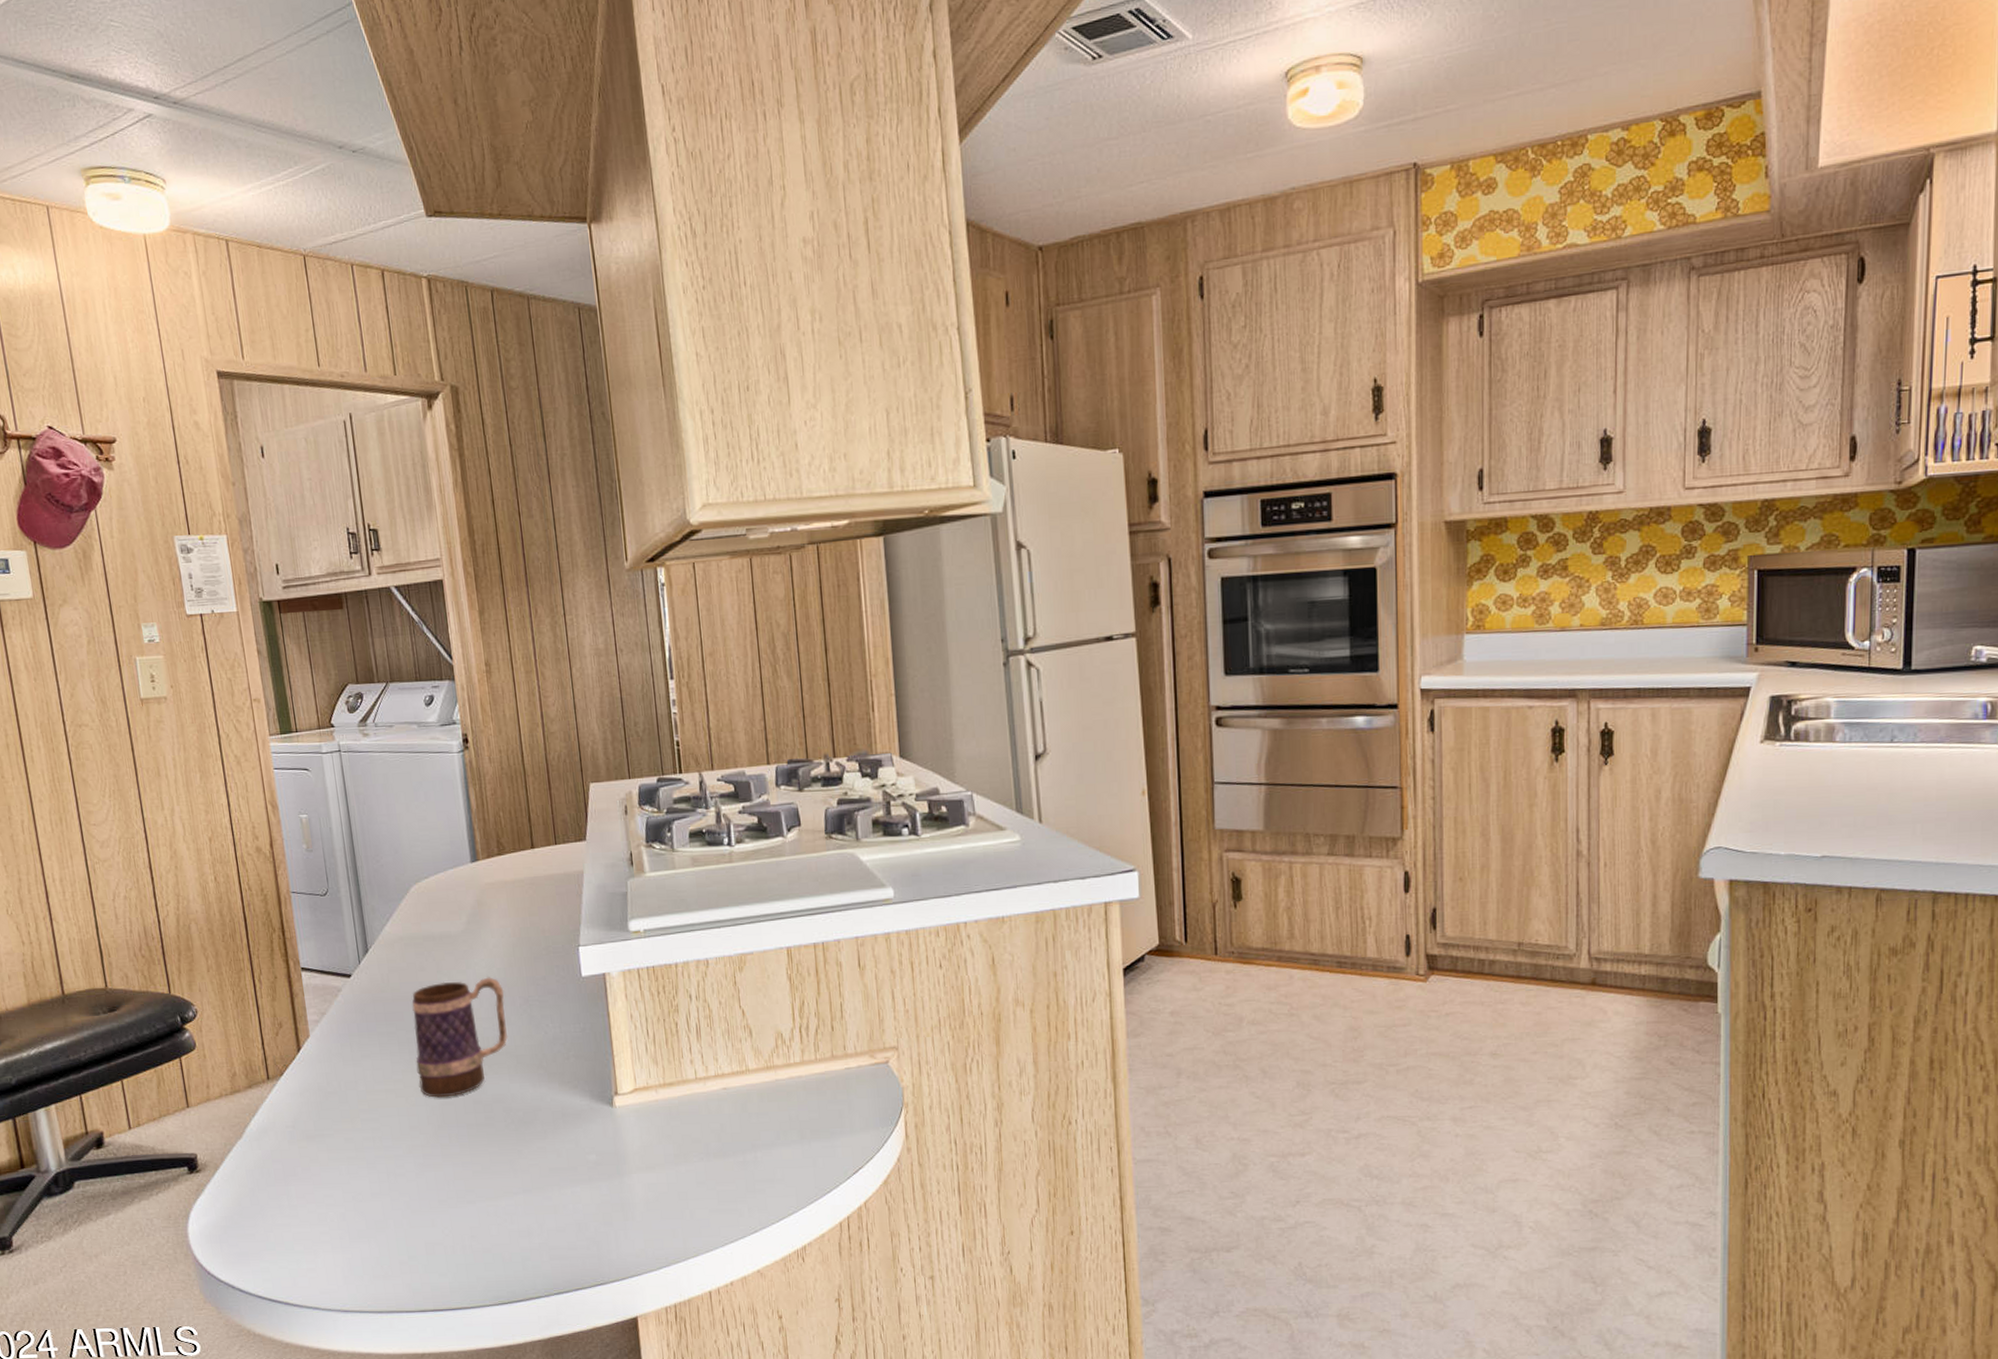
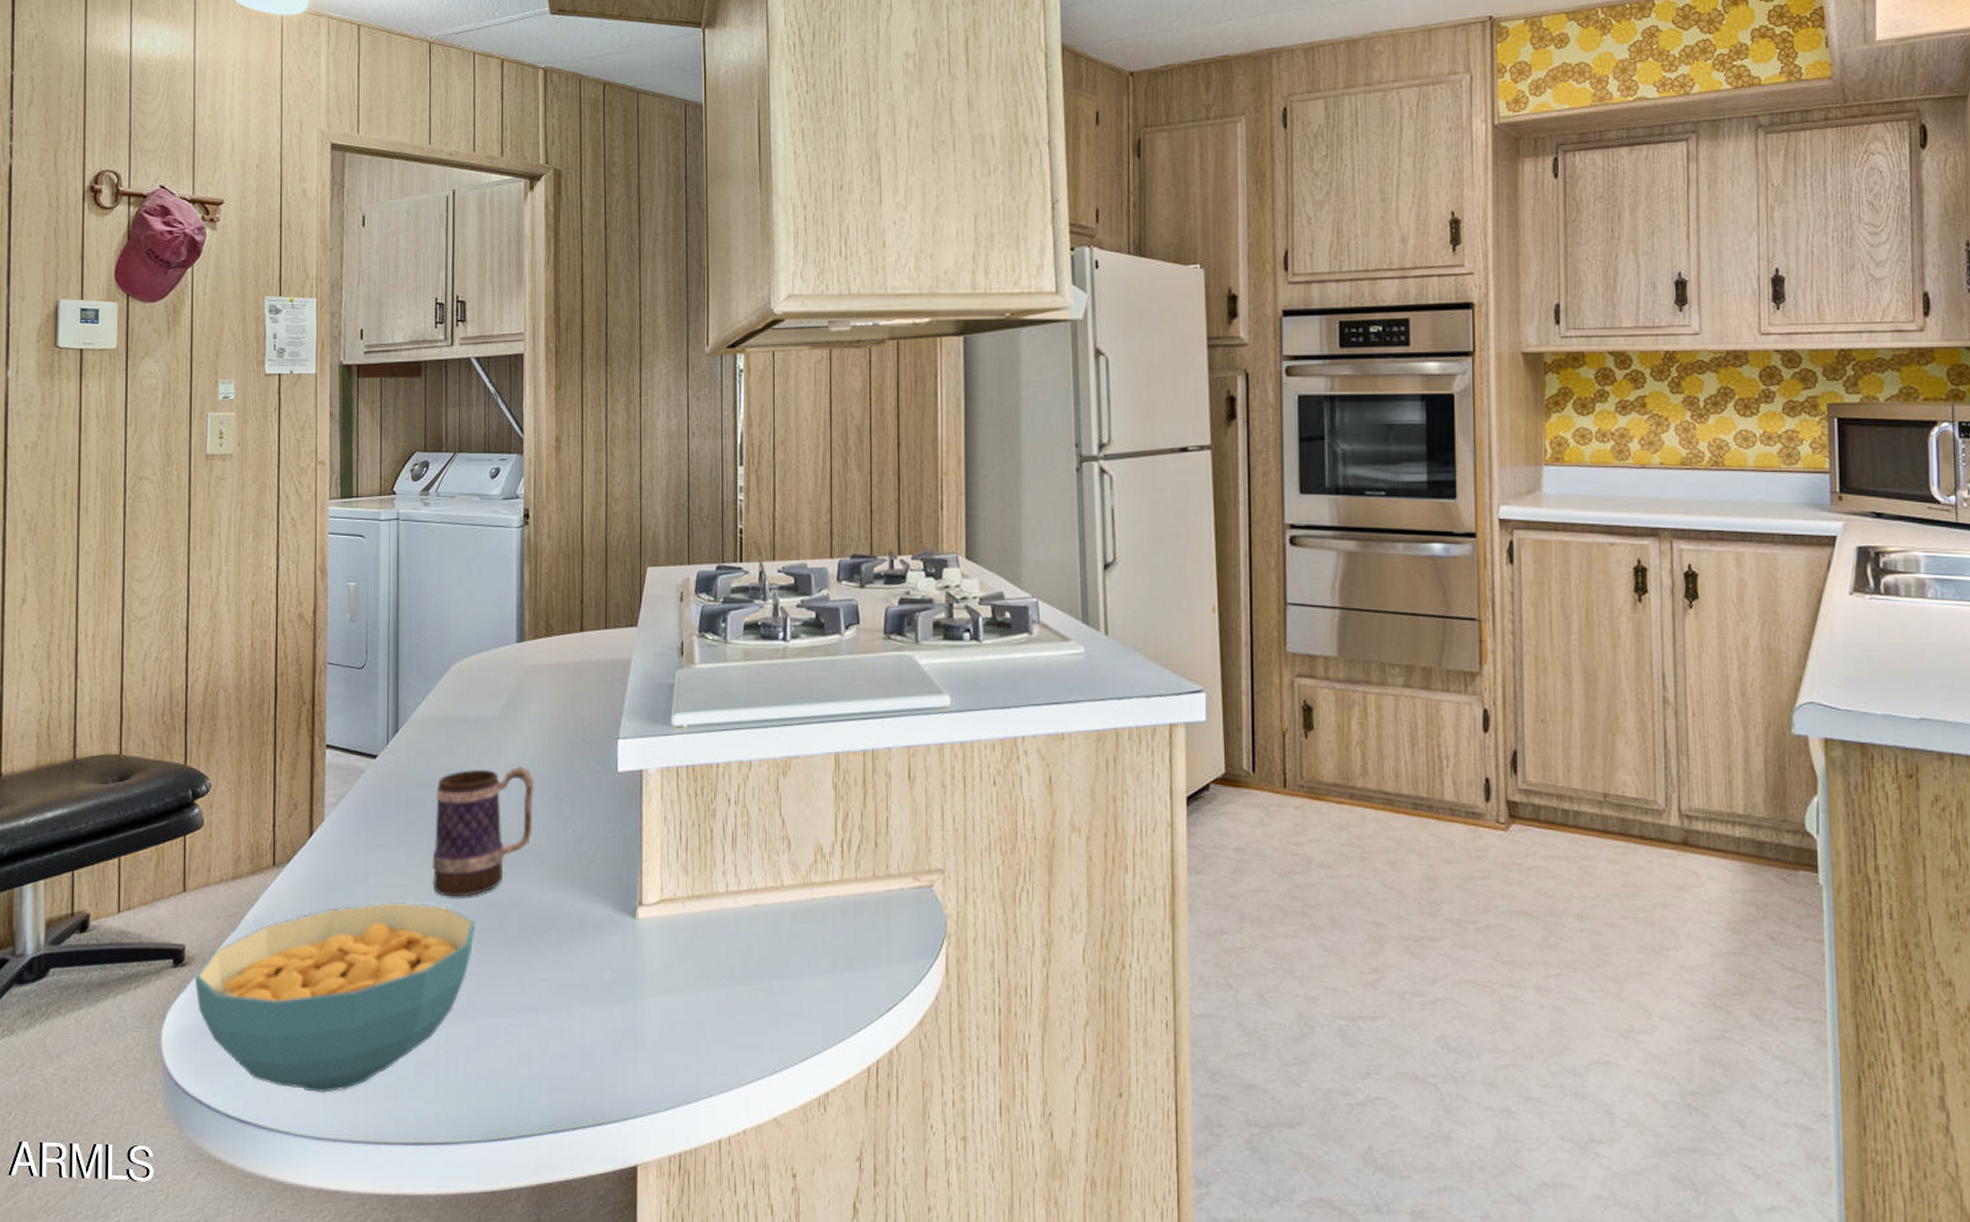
cereal bowl: none [209,1104,465,1274] -> present [194,901,475,1094]

